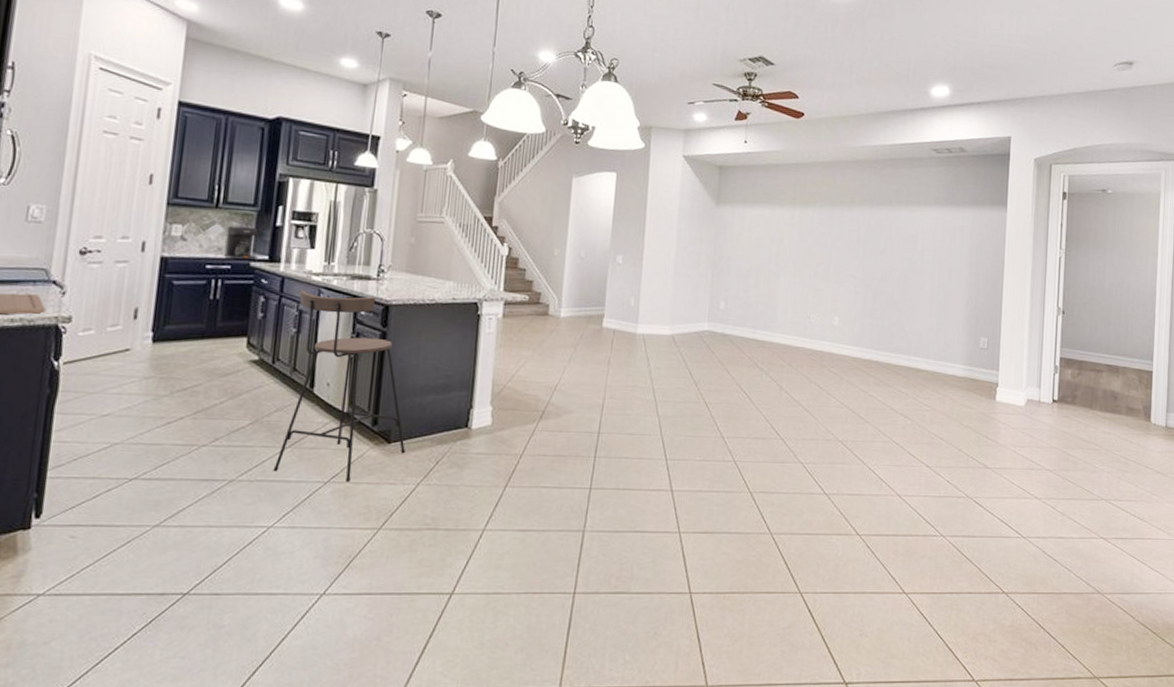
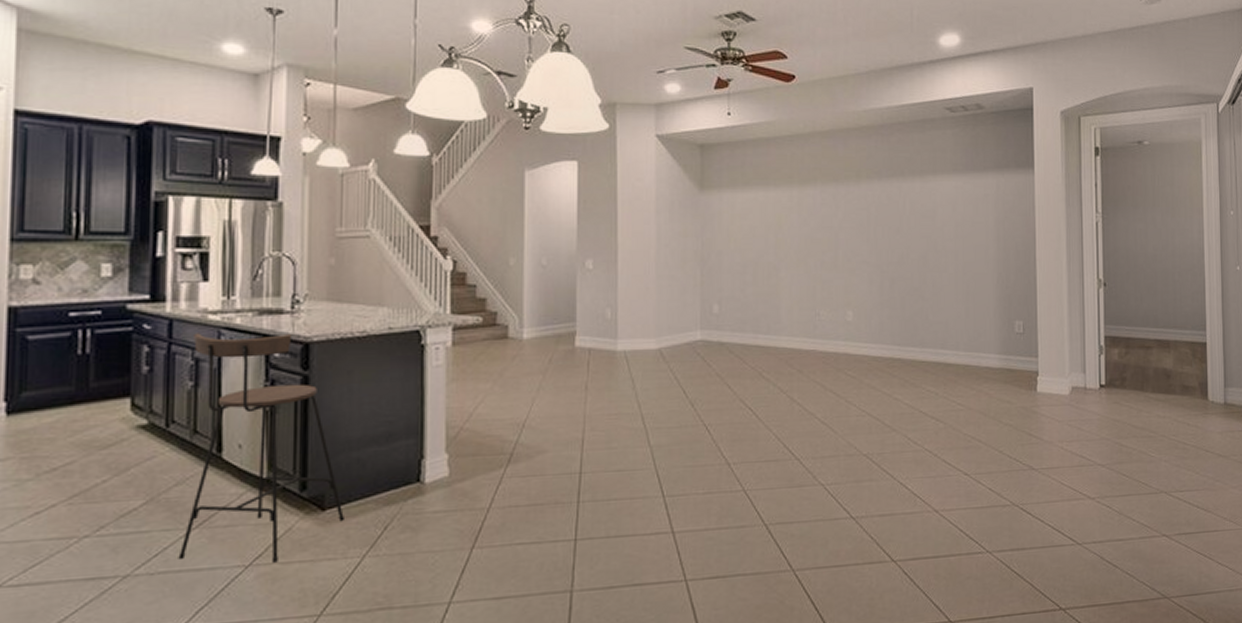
coffee maker: present [224,226,258,260] -> none [92,260,136,303]

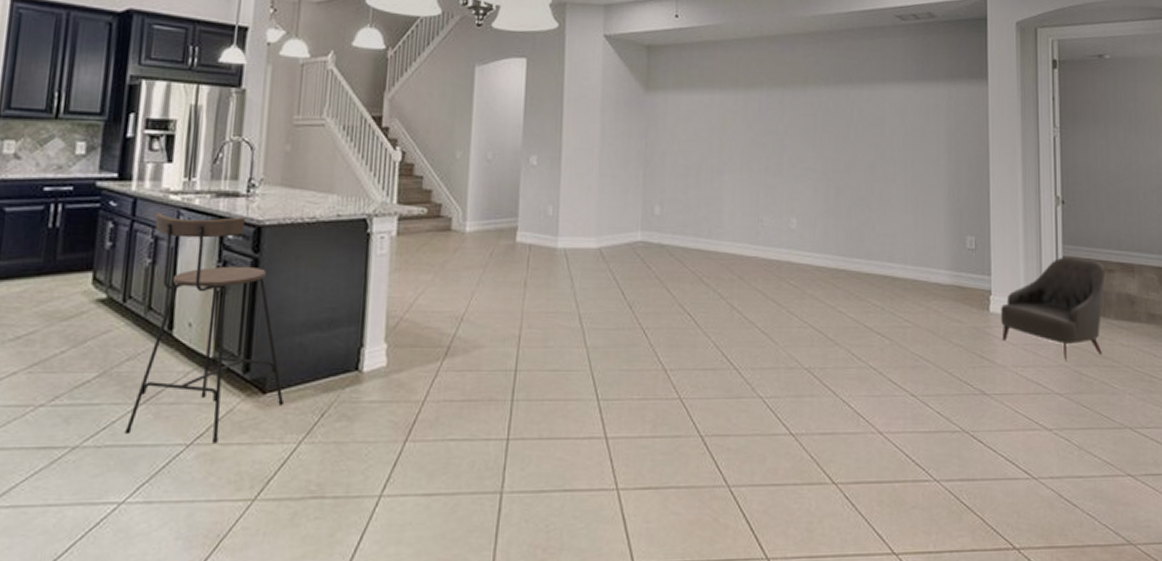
leather: none [1048,336,1144,433] -> present [1001,257,1106,360]

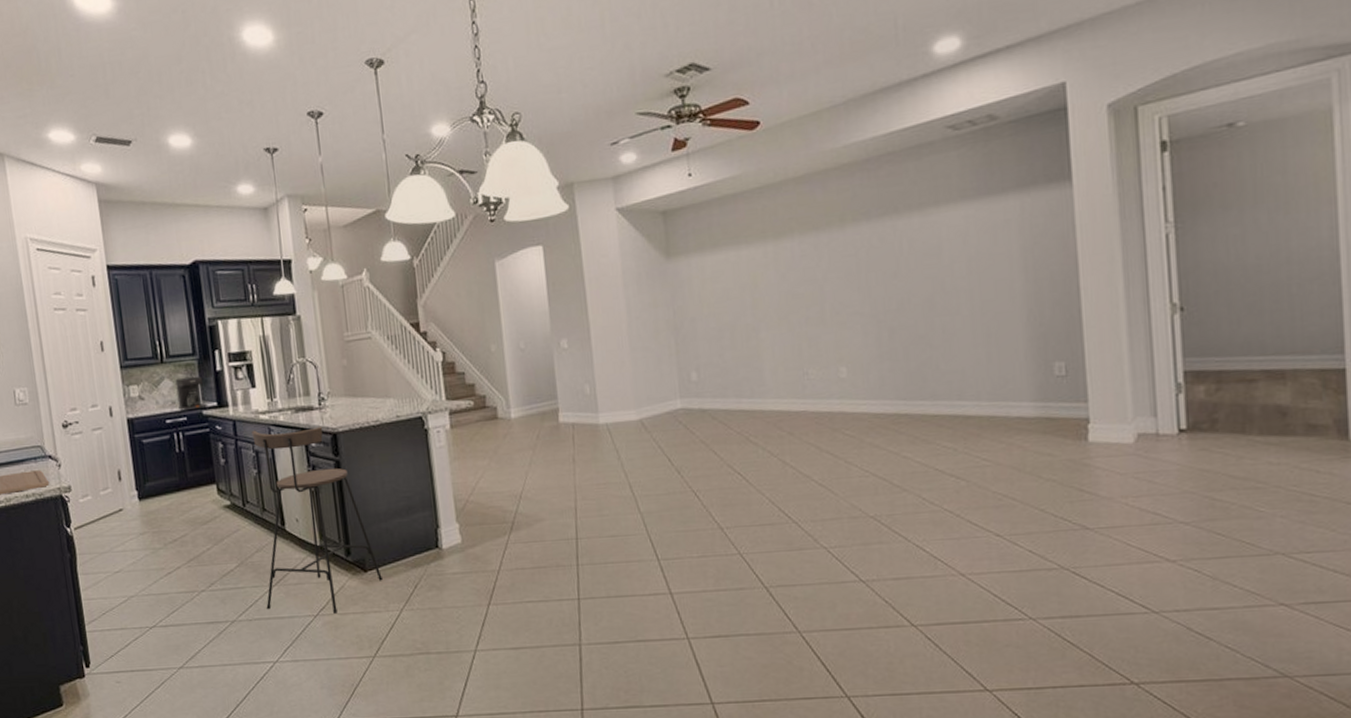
coffee maker: none [65,139,105,179] -> present [175,376,208,411]
leather: present [1001,257,1106,360] -> none [1103,370,1245,486]

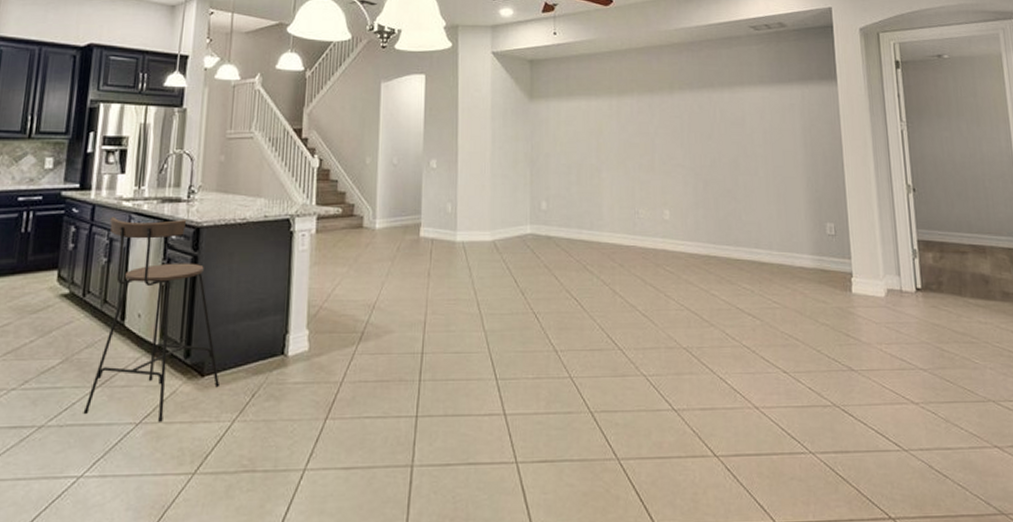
coffee maker: present [175,376,208,411] -> none [36,155,69,190]

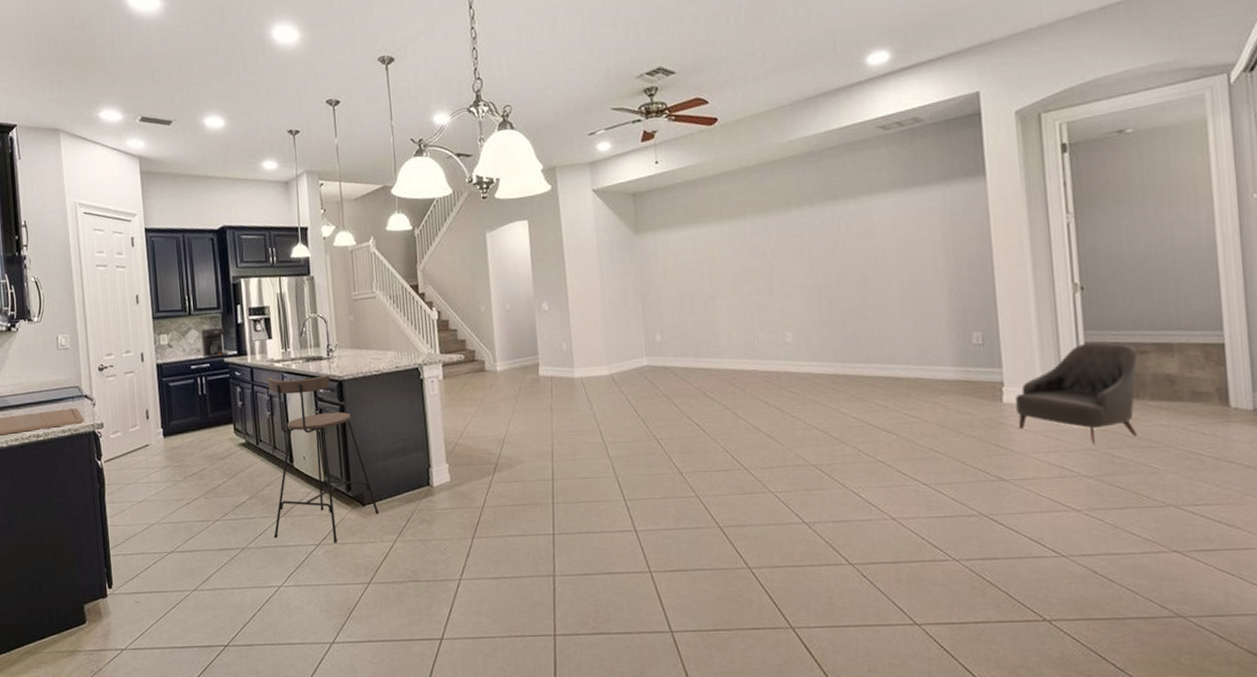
coffee maker: none [36,155,69,190] -> present [201,327,229,358]
leather: none [862,240,961,337] -> present [1016,342,1138,444]

